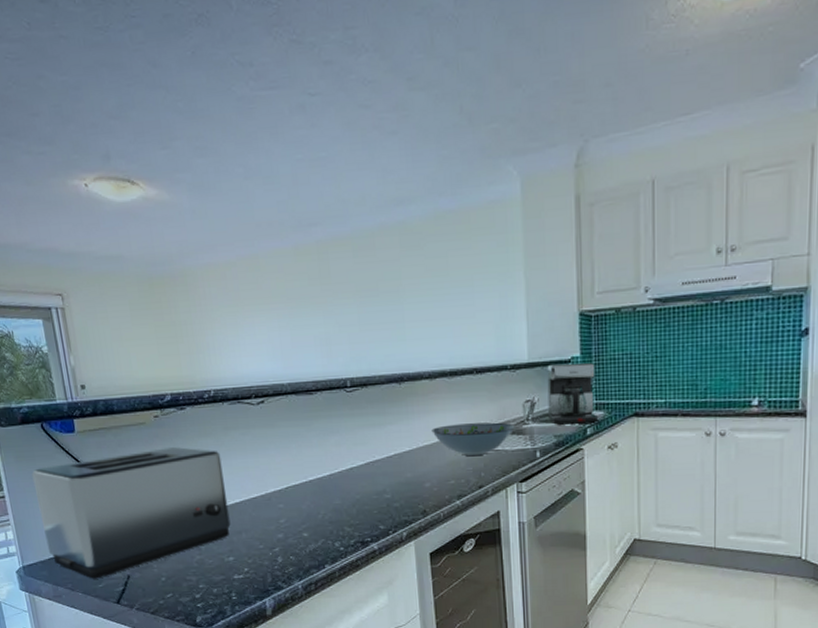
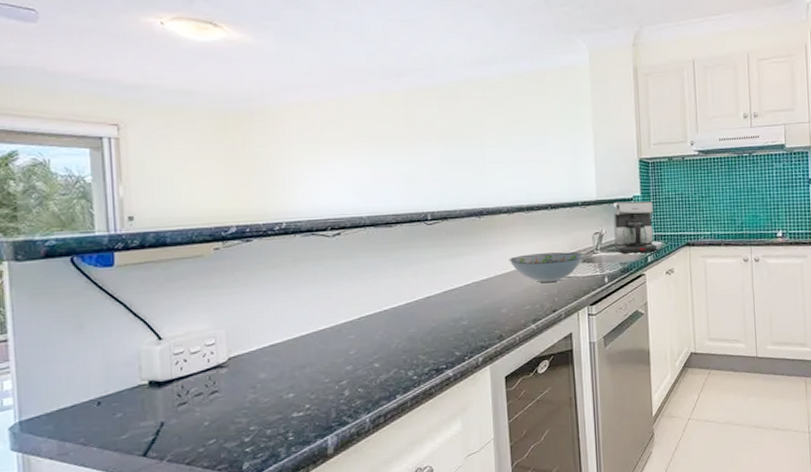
toaster: present [32,447,231,579] -> none [50,280,293,430]

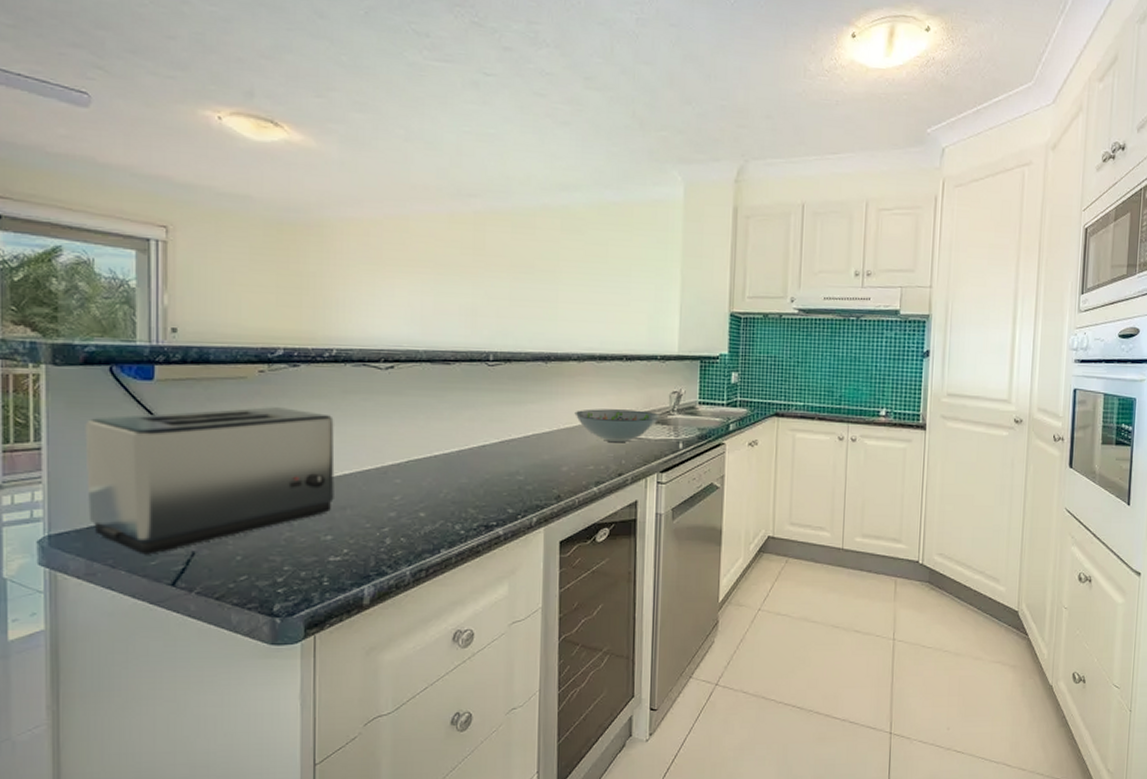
toaster: none [50,280,293,430] -> present [85,407,335,555]
coffee maker: present [613,200,657,254] -> none [694,359,741,419]

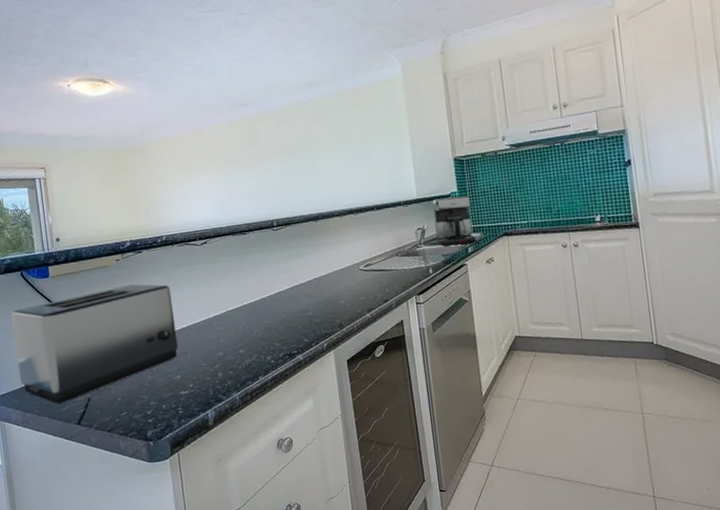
decorative bowl: present [574,409,660,443] -> none [343,247,411,277]
coffee maker: none [694,359,741,419] -> present [432,195,476,247]

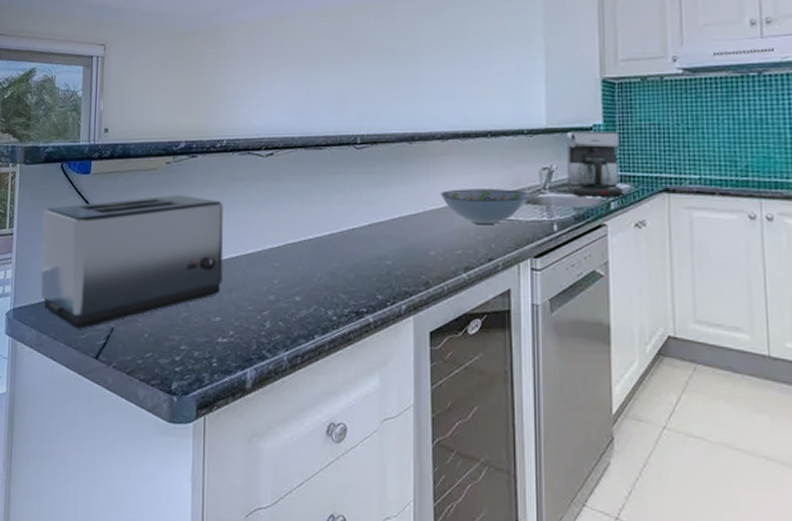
decorative bowl: none [343,247,411,277] -> present [440,189,531,225]

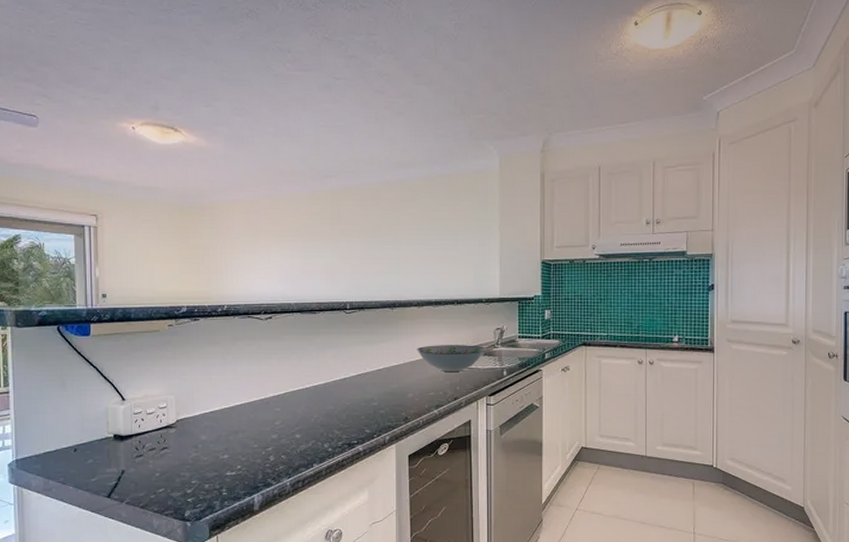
toaster: present [40,195,224,329] -> none [40,354,229,473]
coffee maker: present [566,130,623,197] -> none [514,300,554,349]

